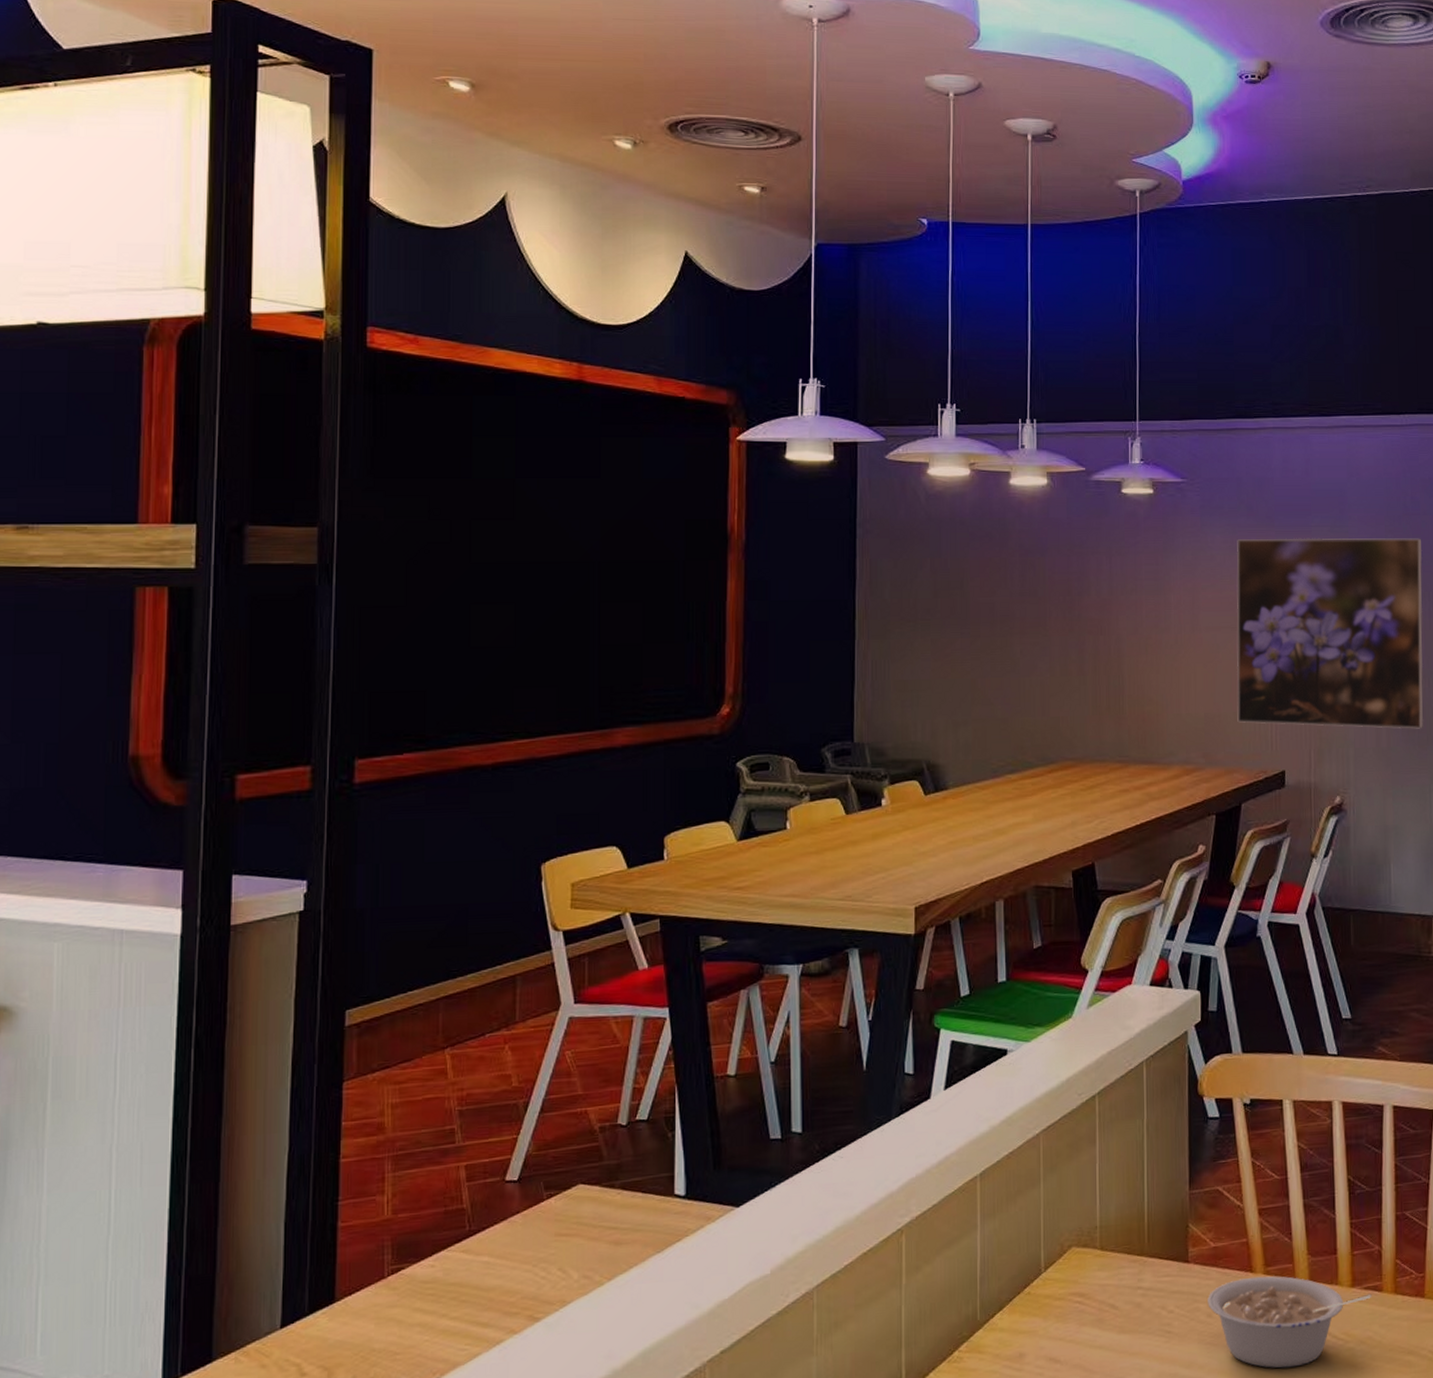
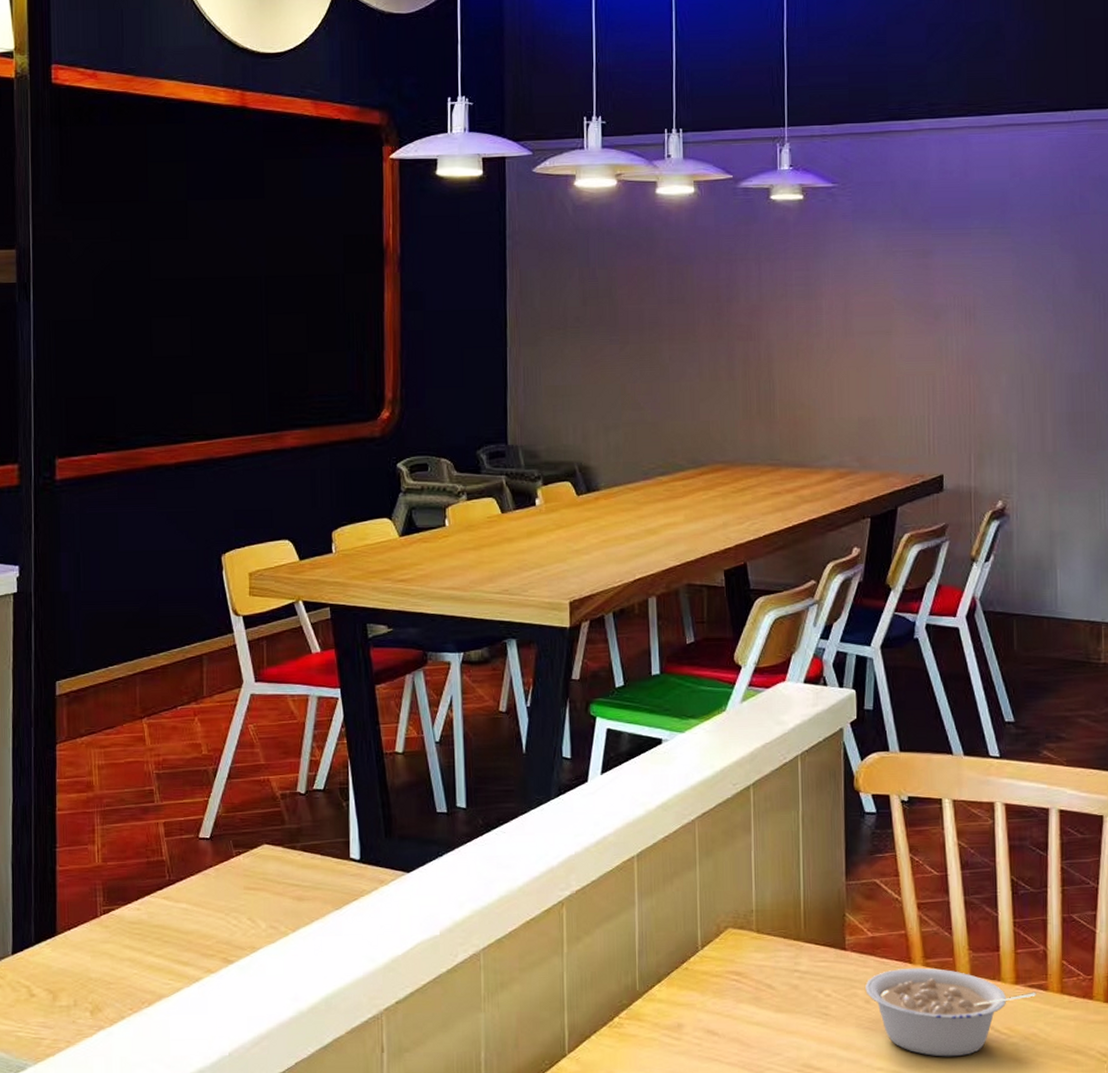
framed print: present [1236,538,1424,729] -> none [890,238,1094,434]

